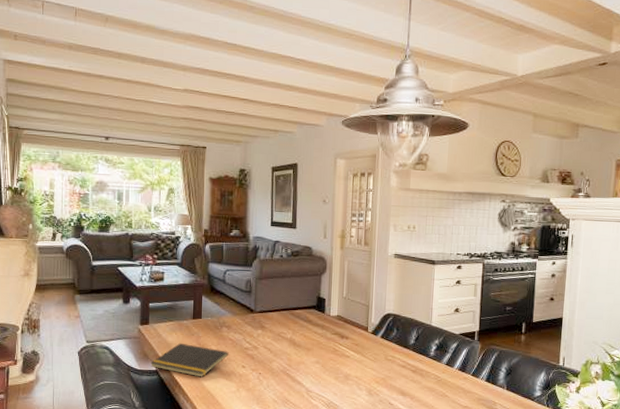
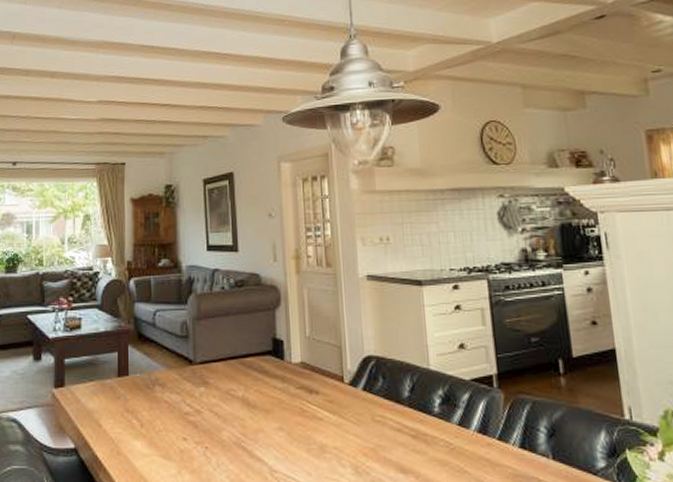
notepad: present [150,343,229,378] -> none [68,409,165,456]

